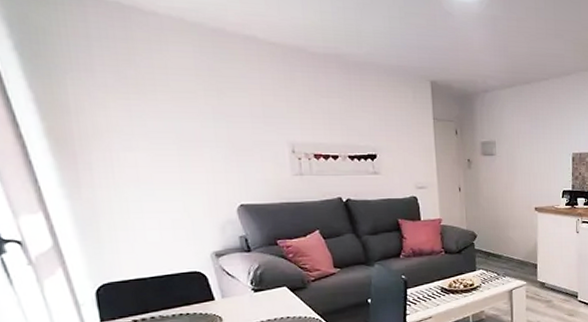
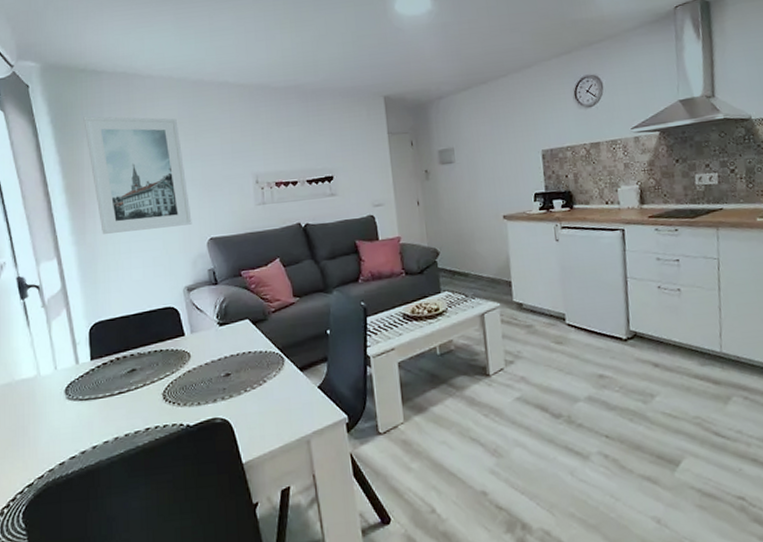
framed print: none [63,48,218,190] -> present [83,116,192,234]

